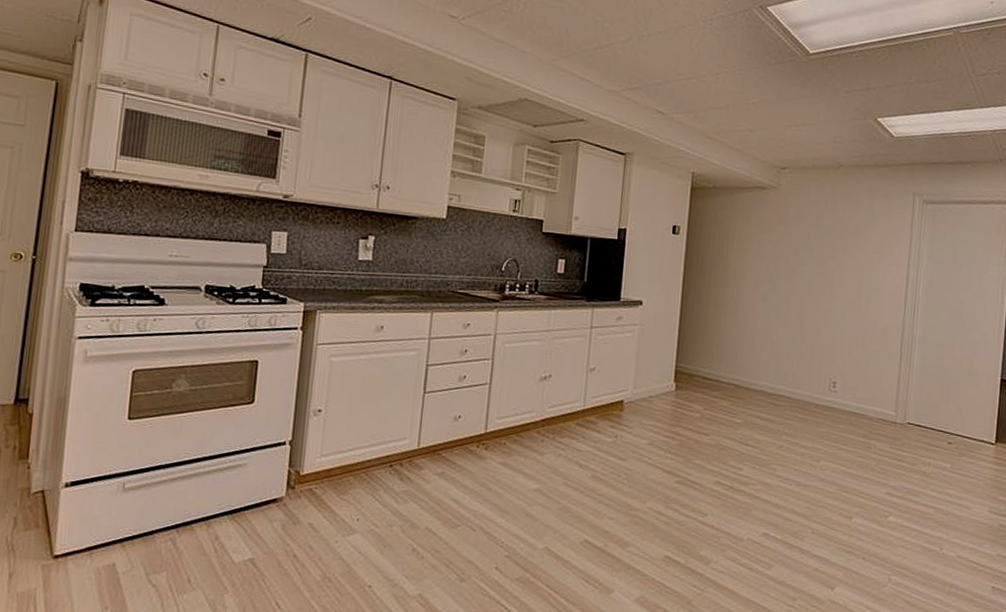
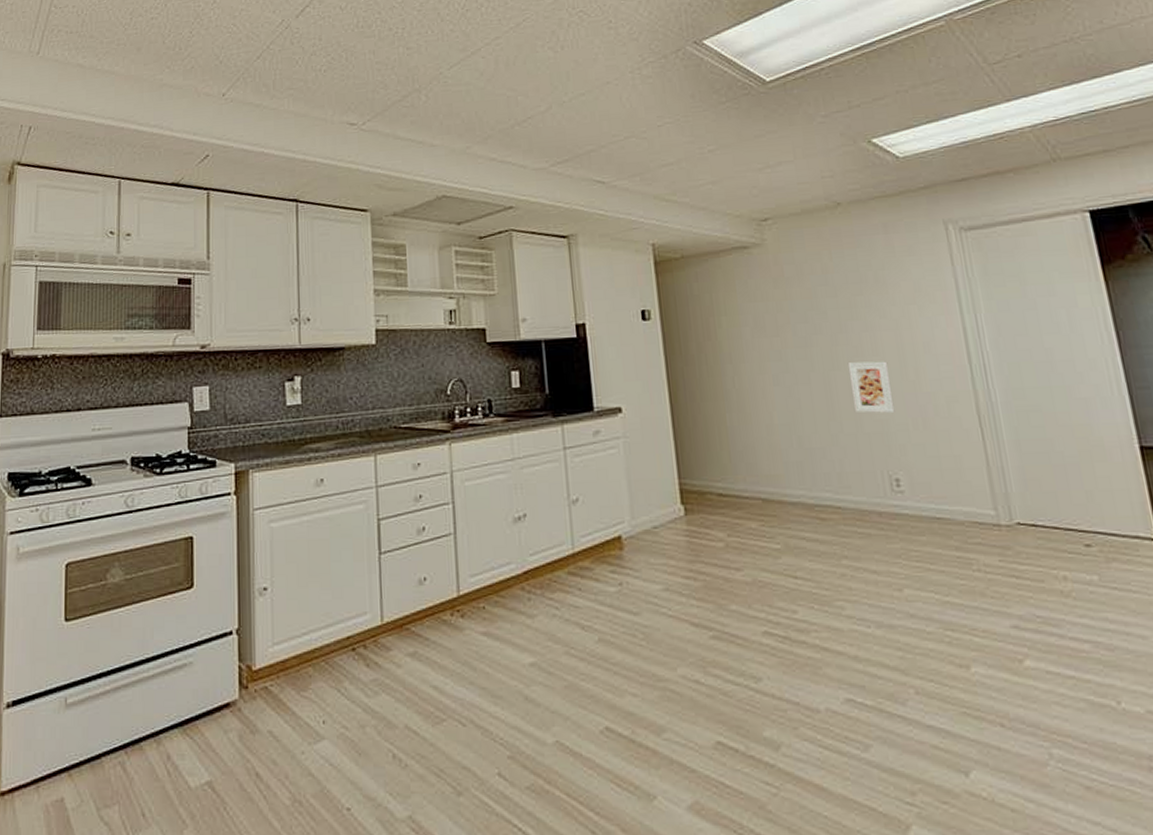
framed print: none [816,291,848,334] -> present [847,361,895,414]

